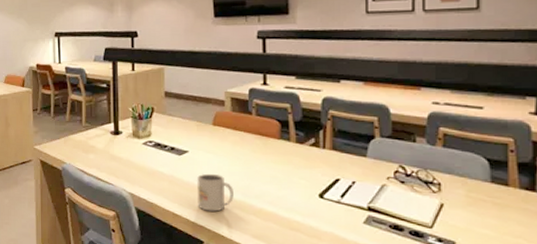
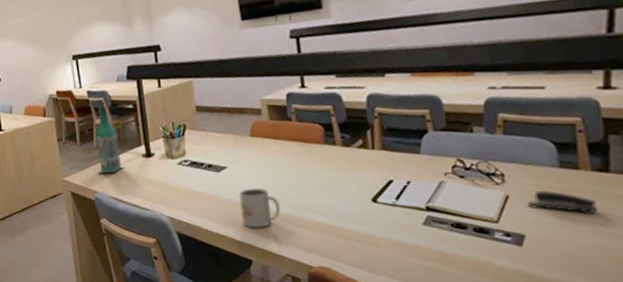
bottle: none [67,83,93,145] -> present [95,106,125,173]
stapler: none [460,201,523,227] -> present [527,190,598,213]

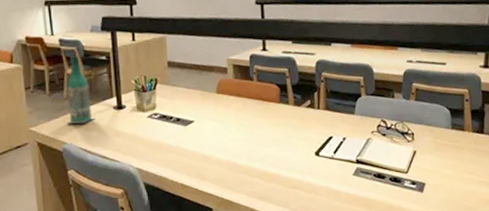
mug: present [239,188,280,228] -> none [204,141,239,179]
stapler: present [527,190,598,213] -> none [428,147,475,165]

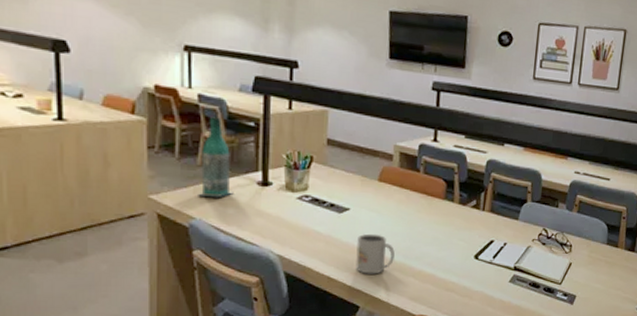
mug: none [204,141,239,179] -> present [356,233,395,274]

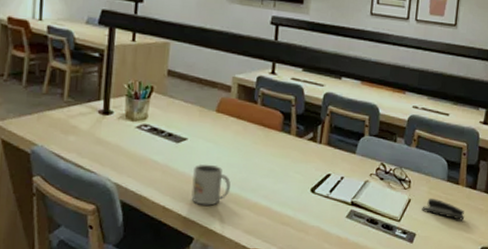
bottle: present [198,116,234,197] -> none [41,47,76,125]
stapler: none [582,261,623,282] -> present [422,198,465,220]

